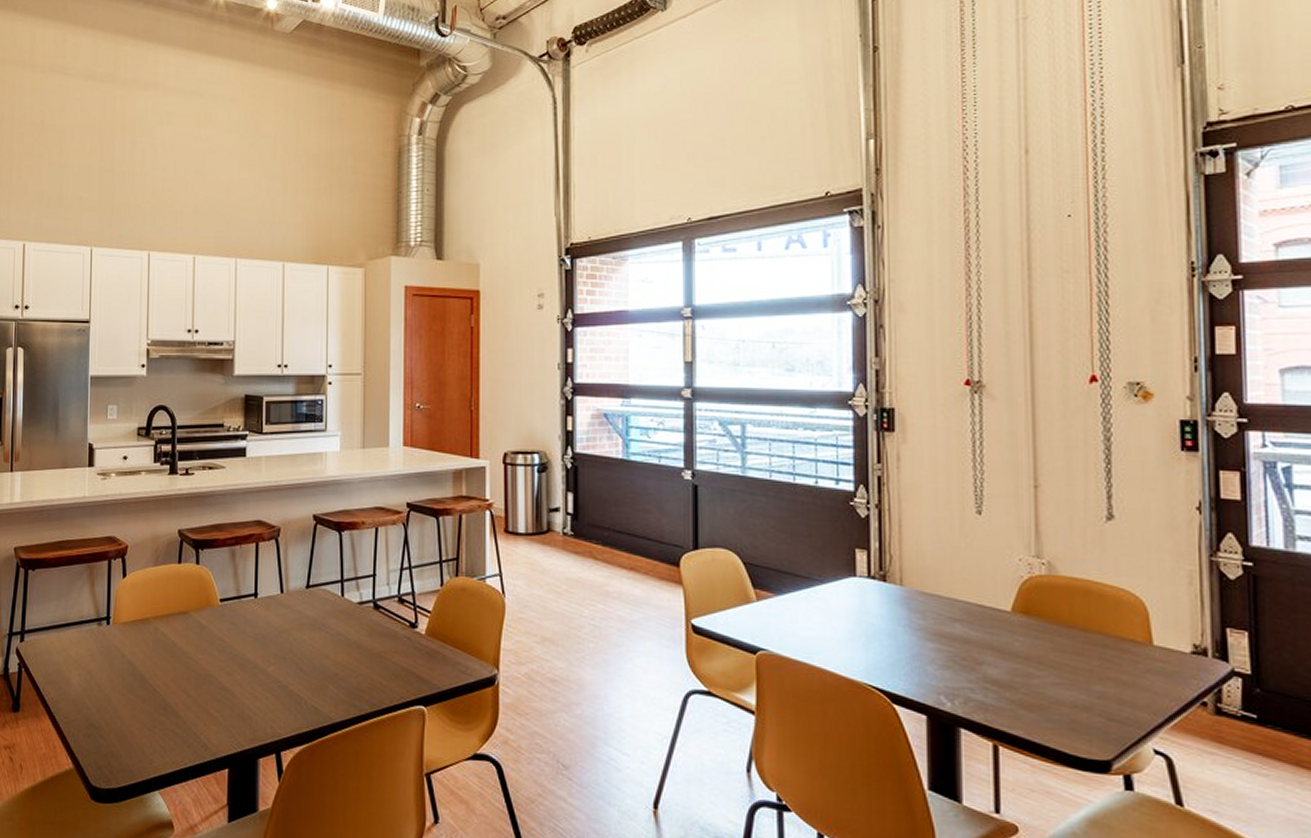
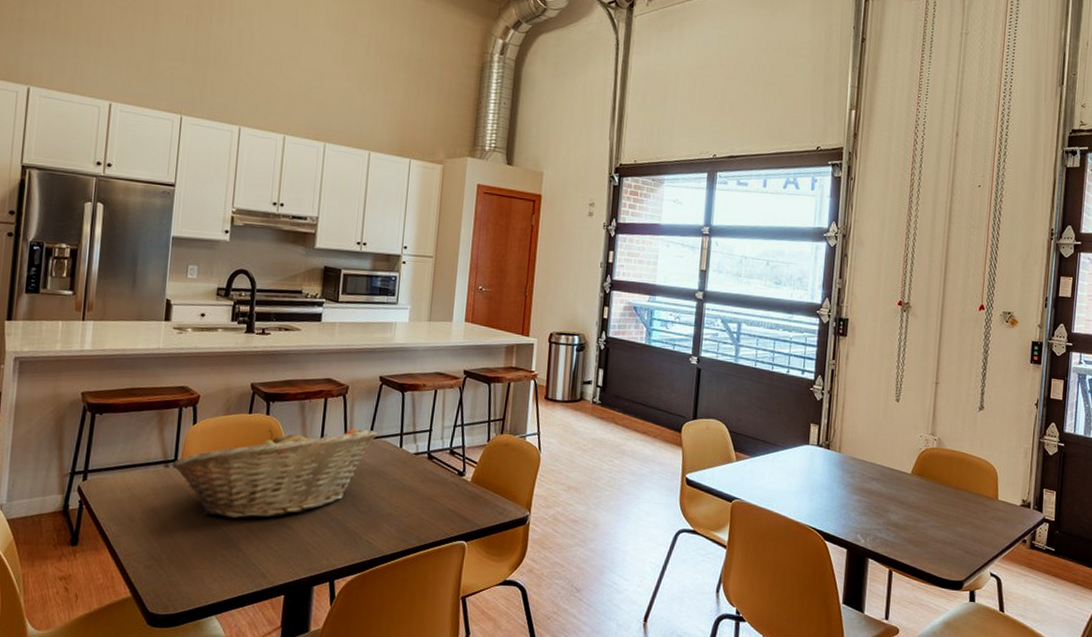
fruit basket: none [104,576,315,682] -> present [171,429,377,519]

